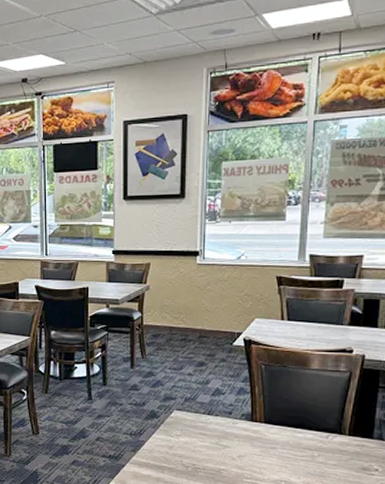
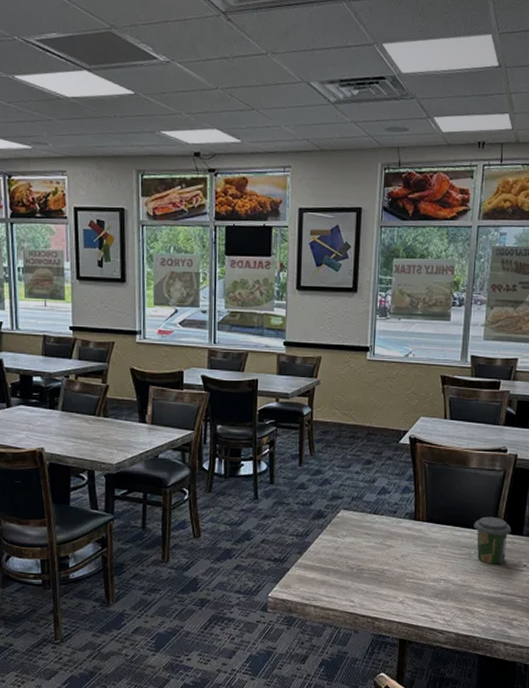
coffee cup: none [316,418,360,468] -> present [474,516,512,564]

